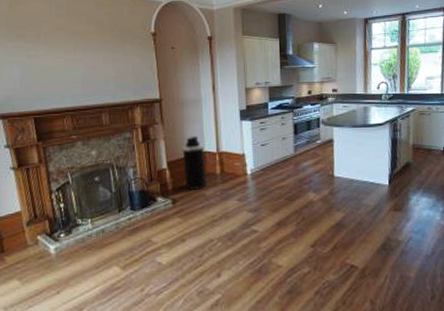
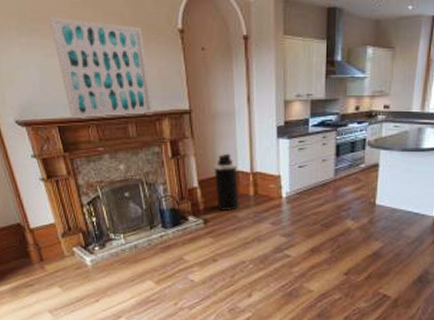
wall art: none [35,25,126,111] -> present [48,16,153,119]

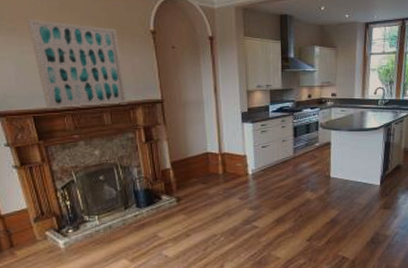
trash can: present [214,153,239,212] -> none [185,137,210,190]

